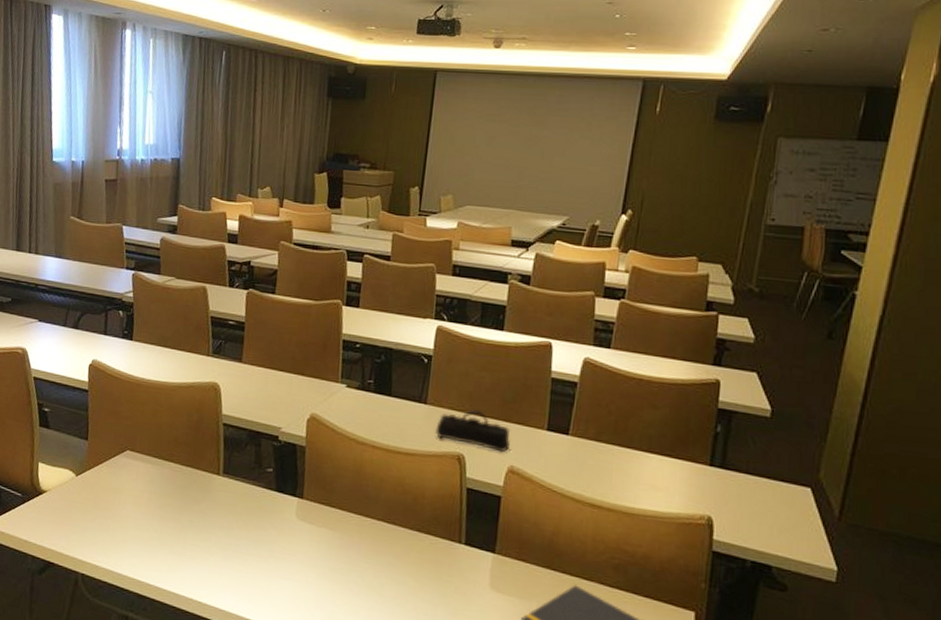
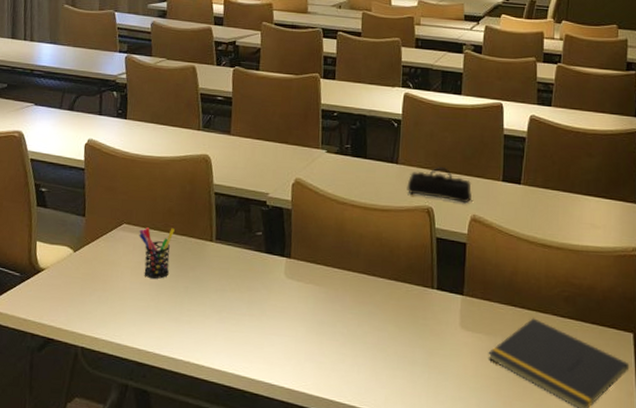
pen holder: none [142,455,180,510] -> present [139,227,175,279]

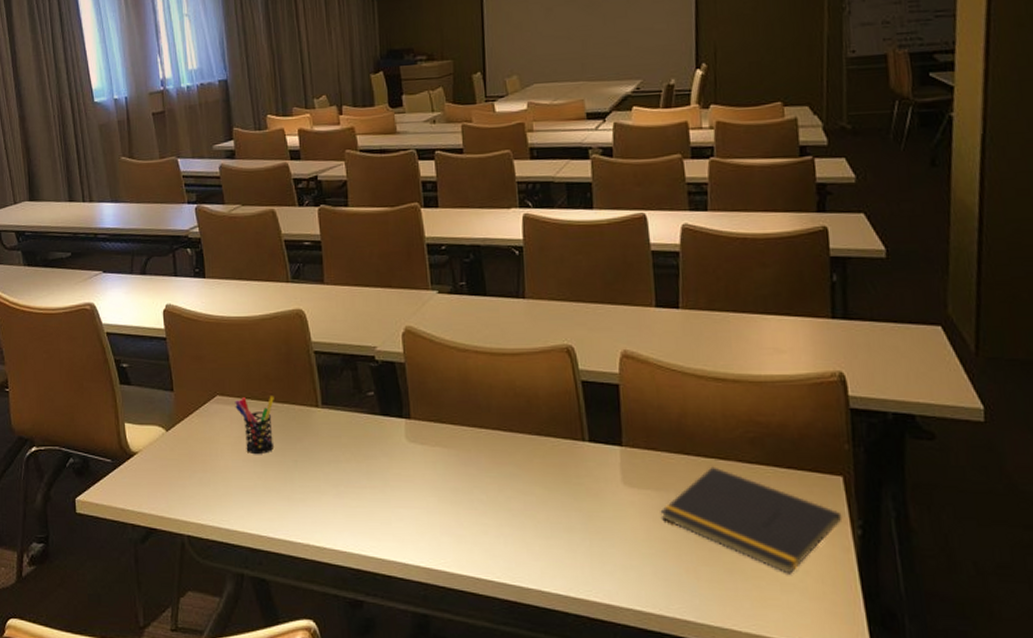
pencil case: present [406,167,472,204] -> none [538,297,619,338]

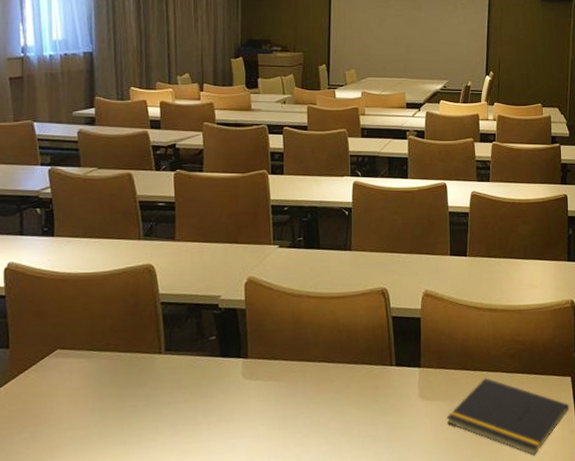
pen holder: present [235,396,275,454] -> none [76,346,118,403]

